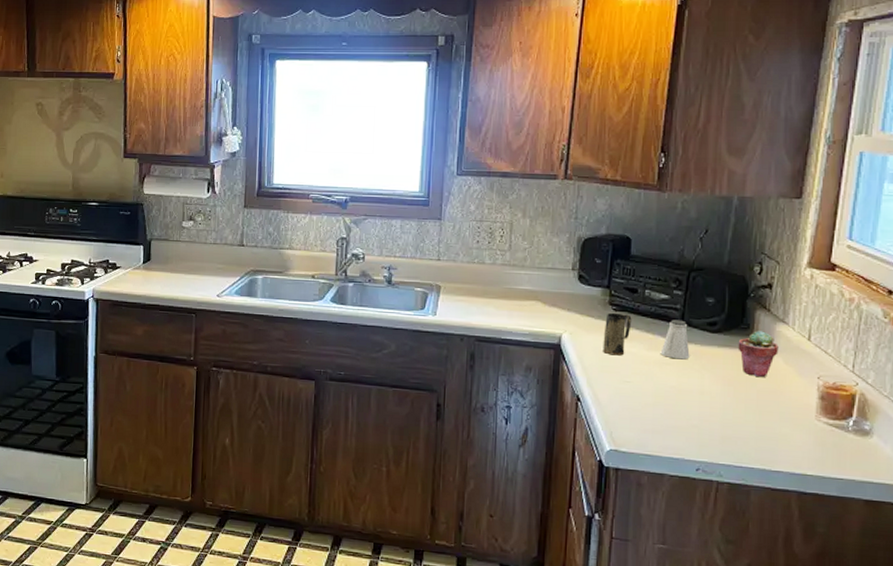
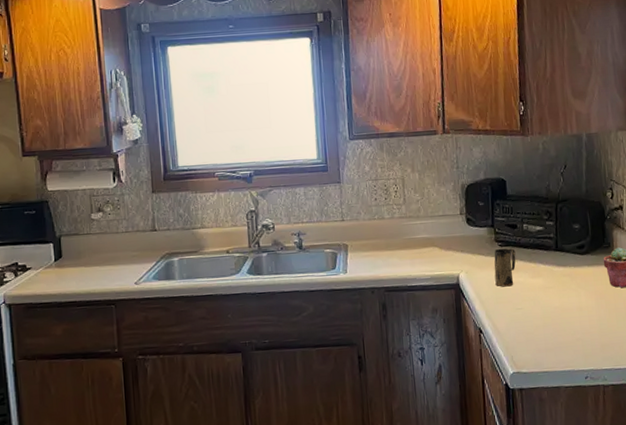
saltshaker: present [660,319,690,360] -> none [542,247,567,283]

